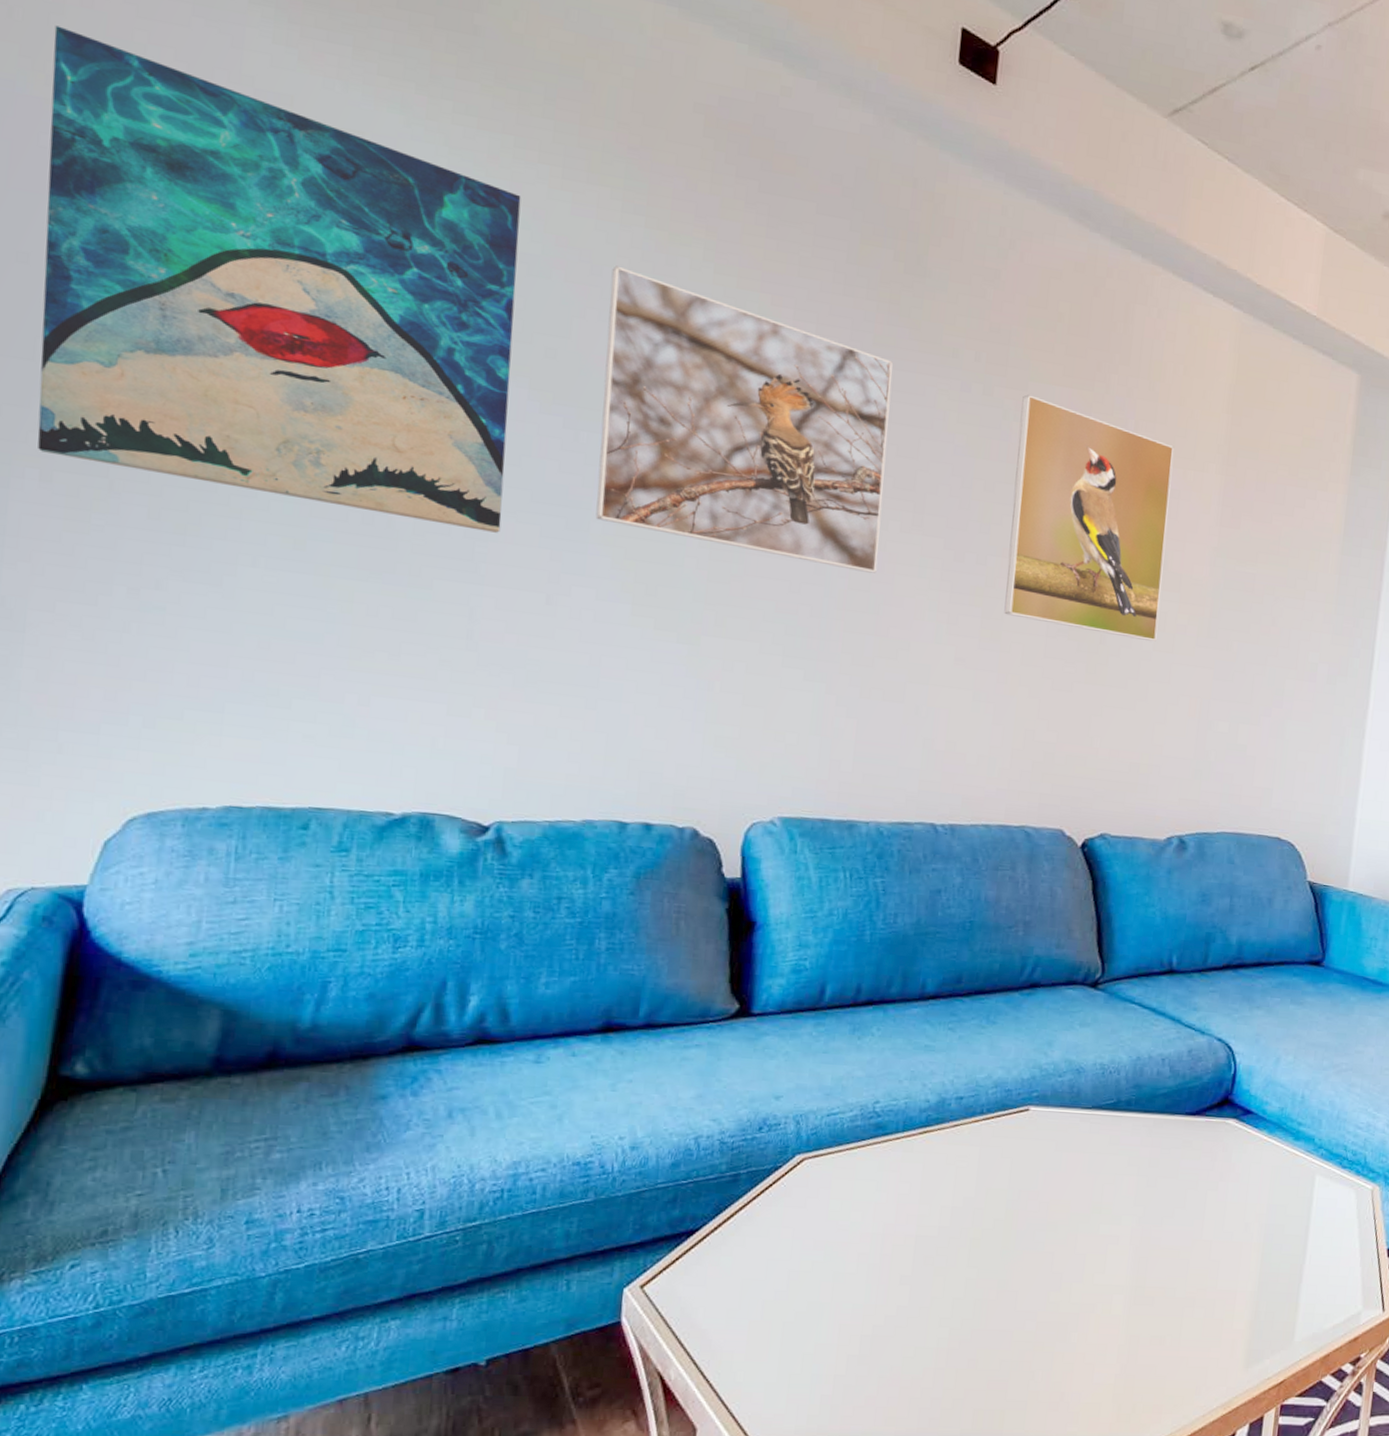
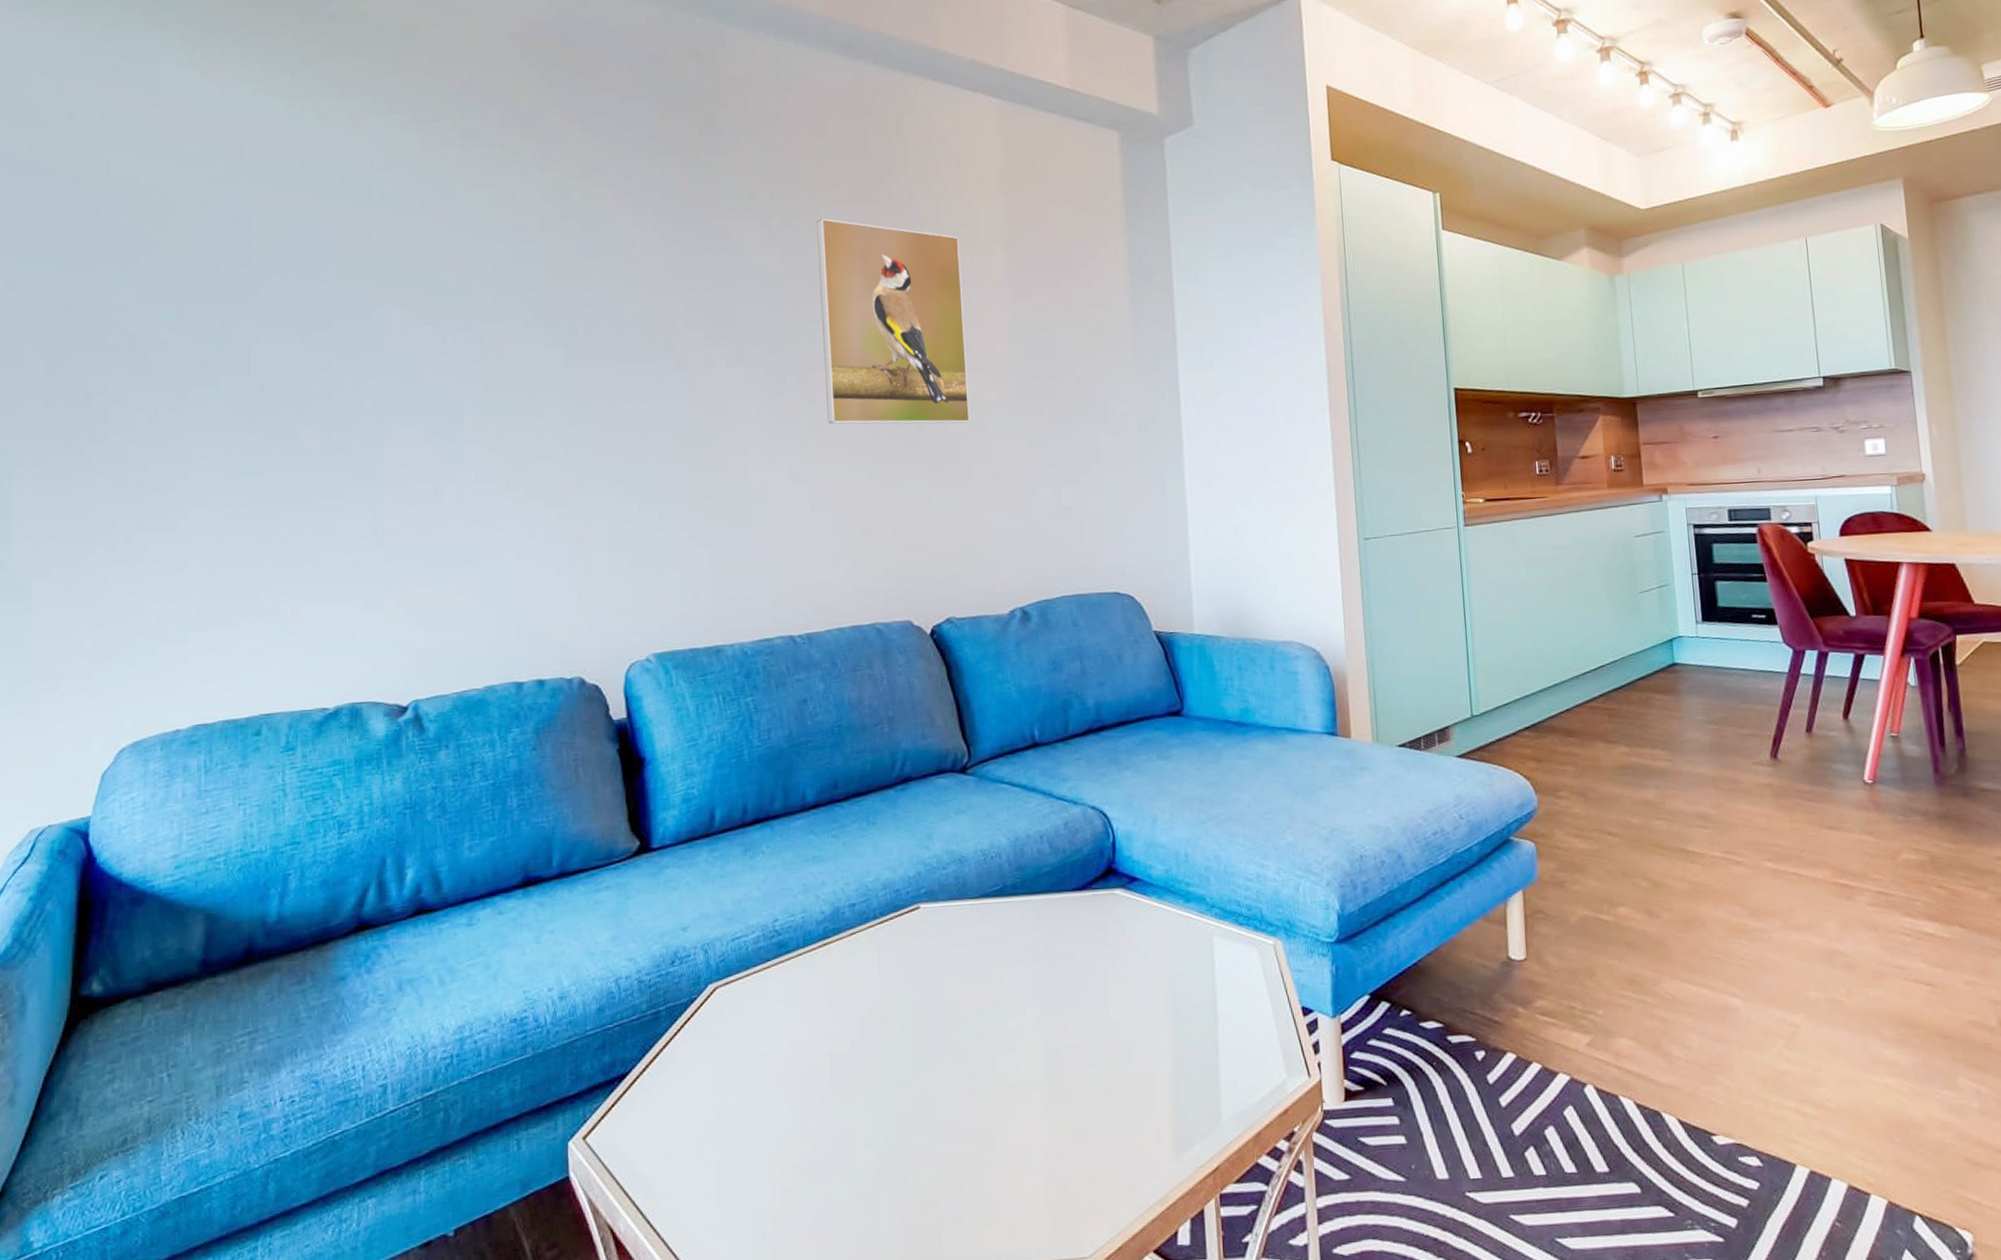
wall art: present [37,25,521,533] -> none [23,94,391,444]
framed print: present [595,265,893,574] -> none [459,185,710,411]

